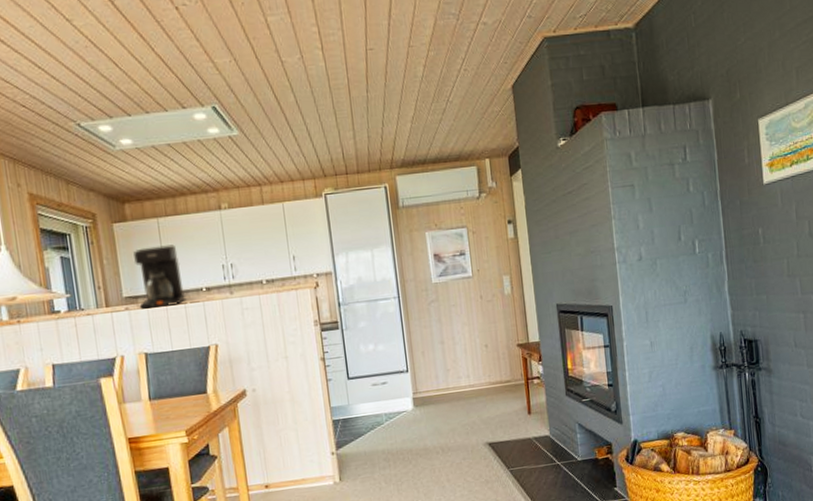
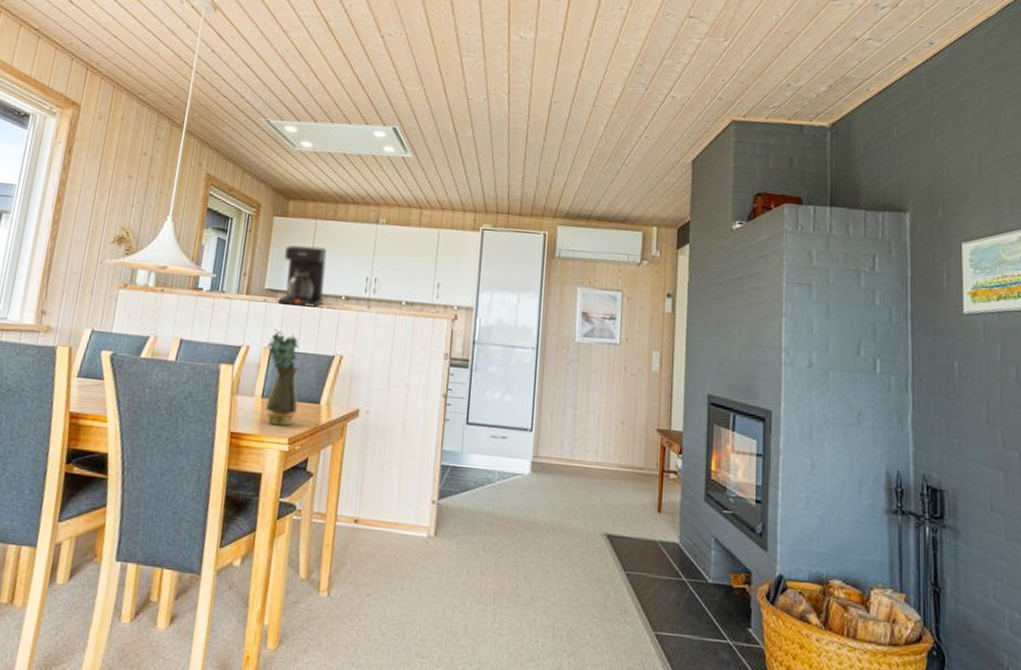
vase: none [141,333,187,423] -> present [265,328,299,426]

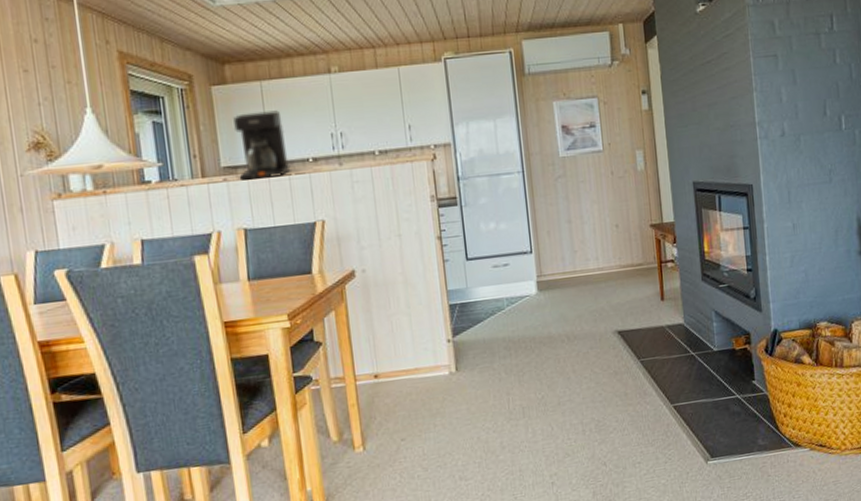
vase: present [265,328,299,426] -> none [240,206,290,306]

